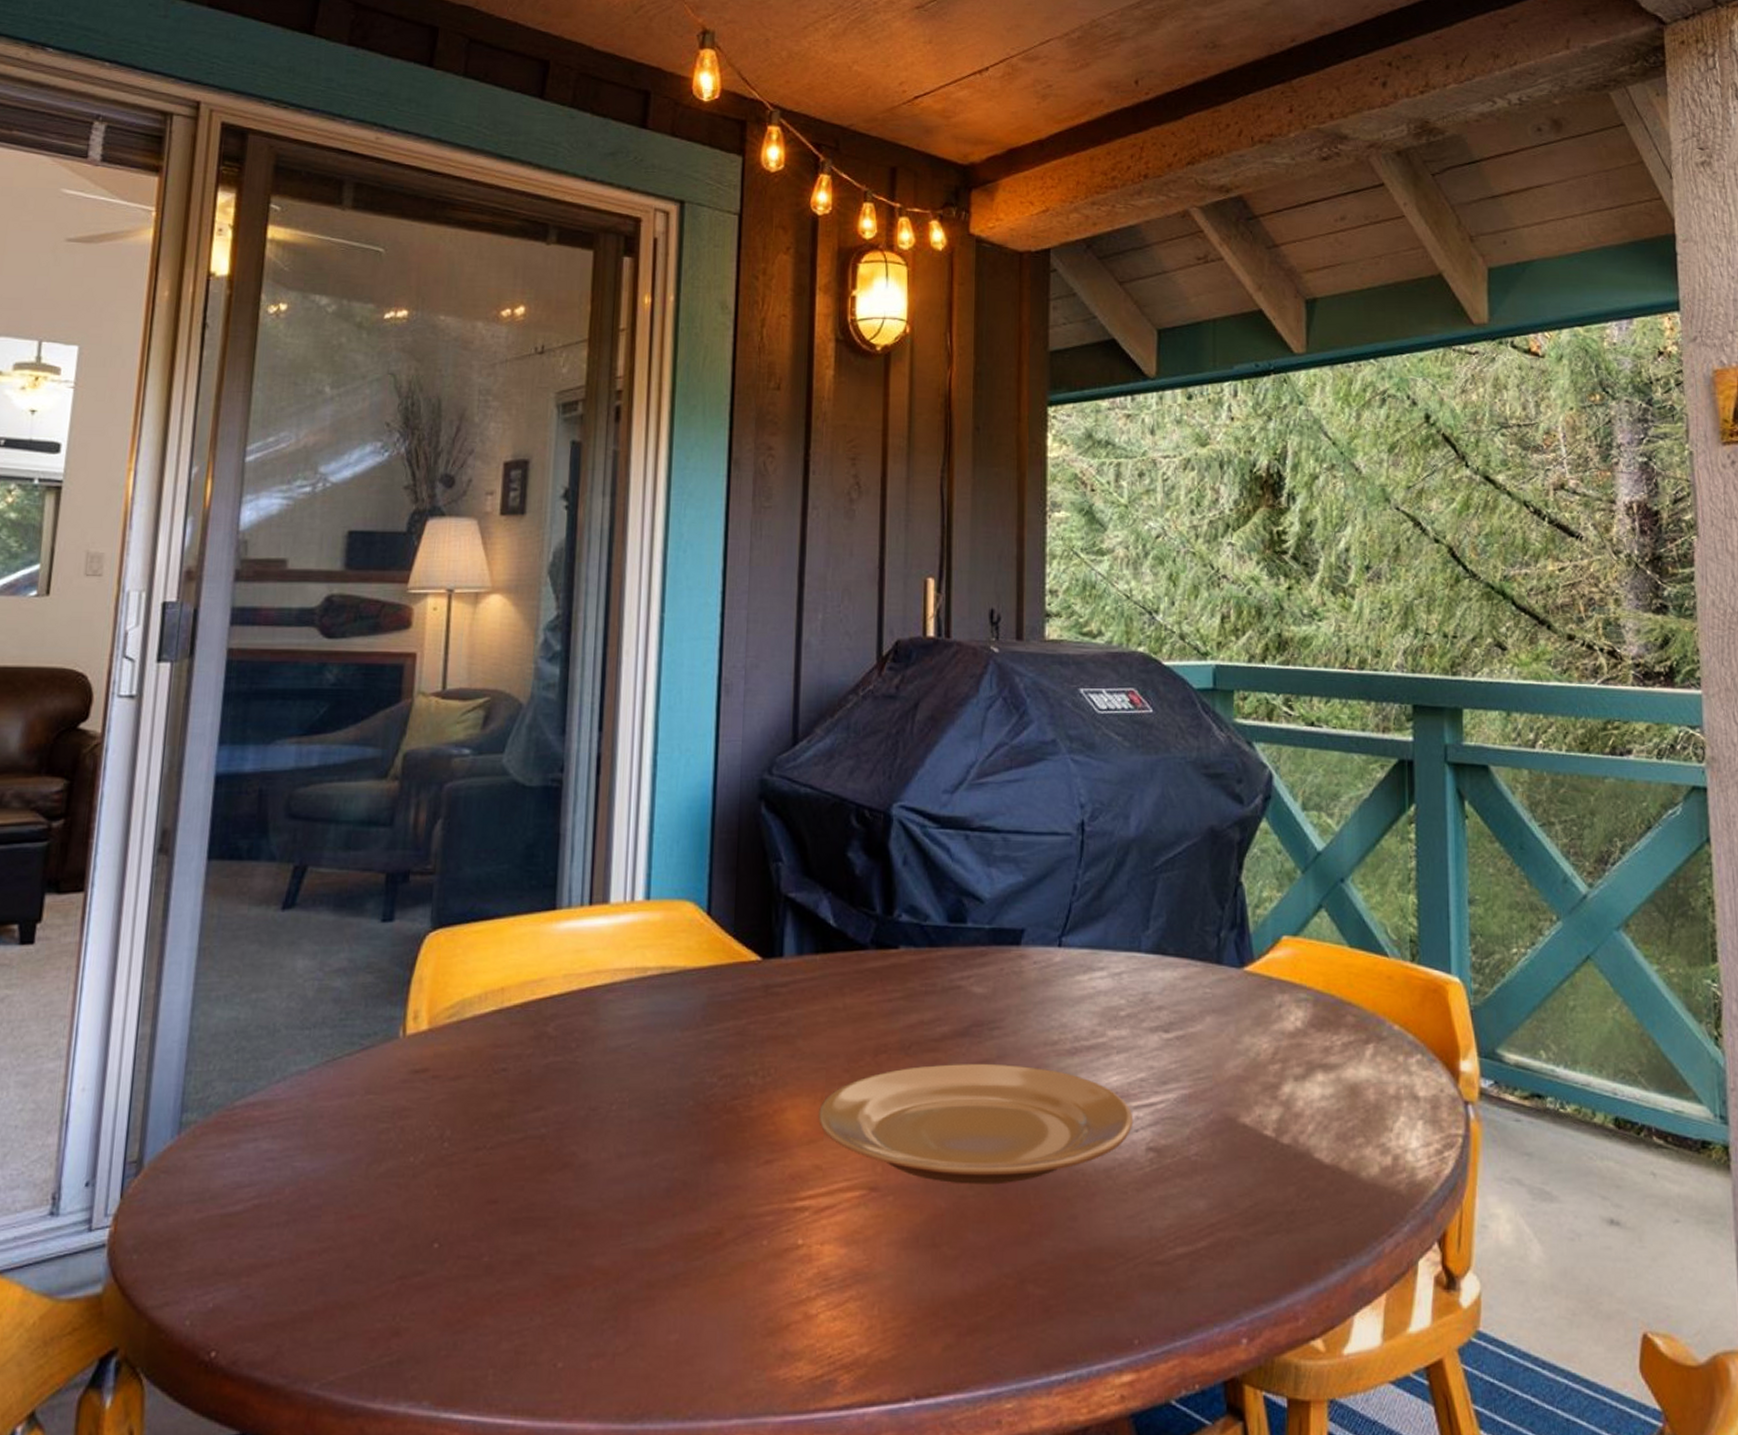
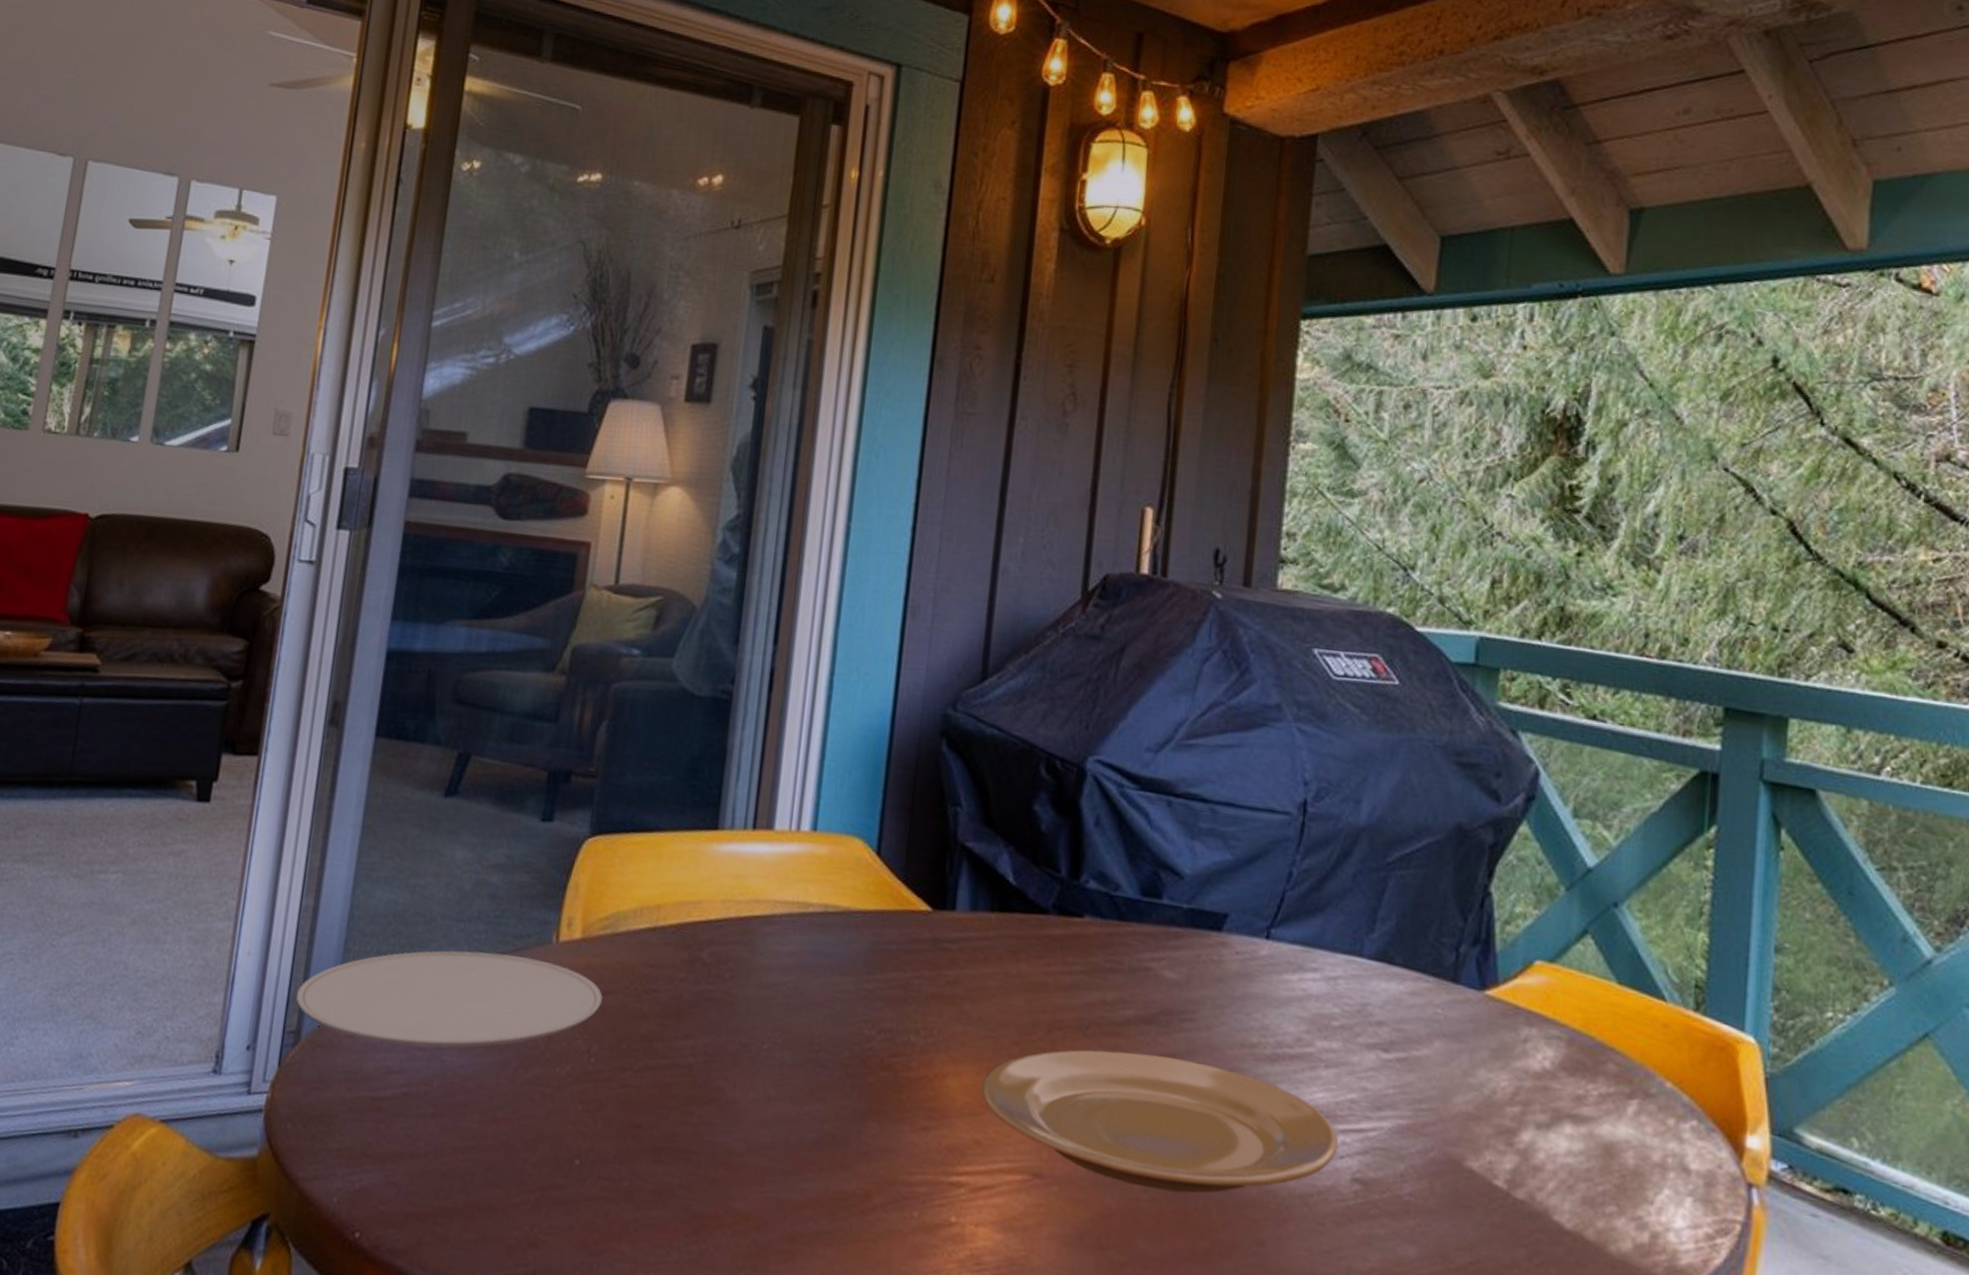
plate: none [136,1054,452,1158] -> present [296,950,603,1048]

